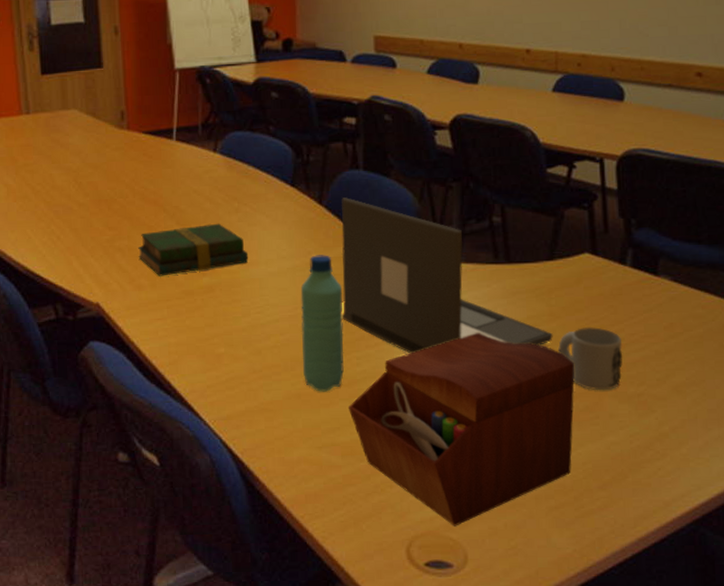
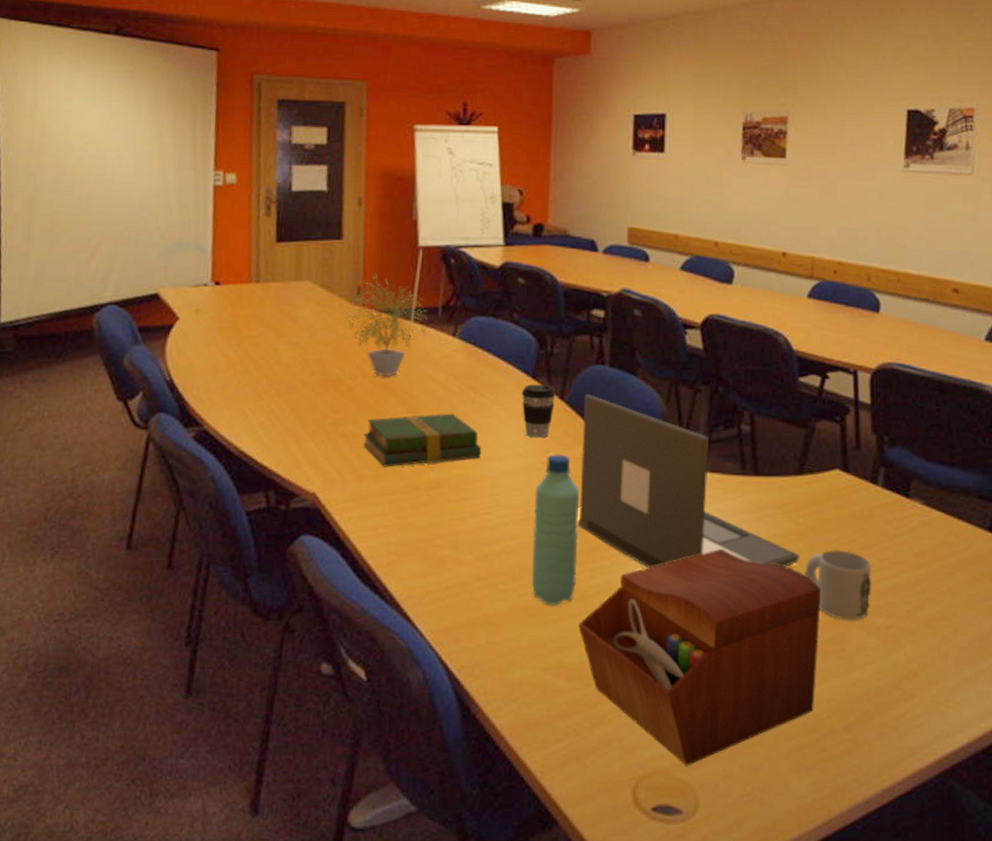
potted plant: none [111,97,189,194] -> present [344,273,427,377]
coffee cup: none [282,191,315,242] -> present [521,384,556,438]

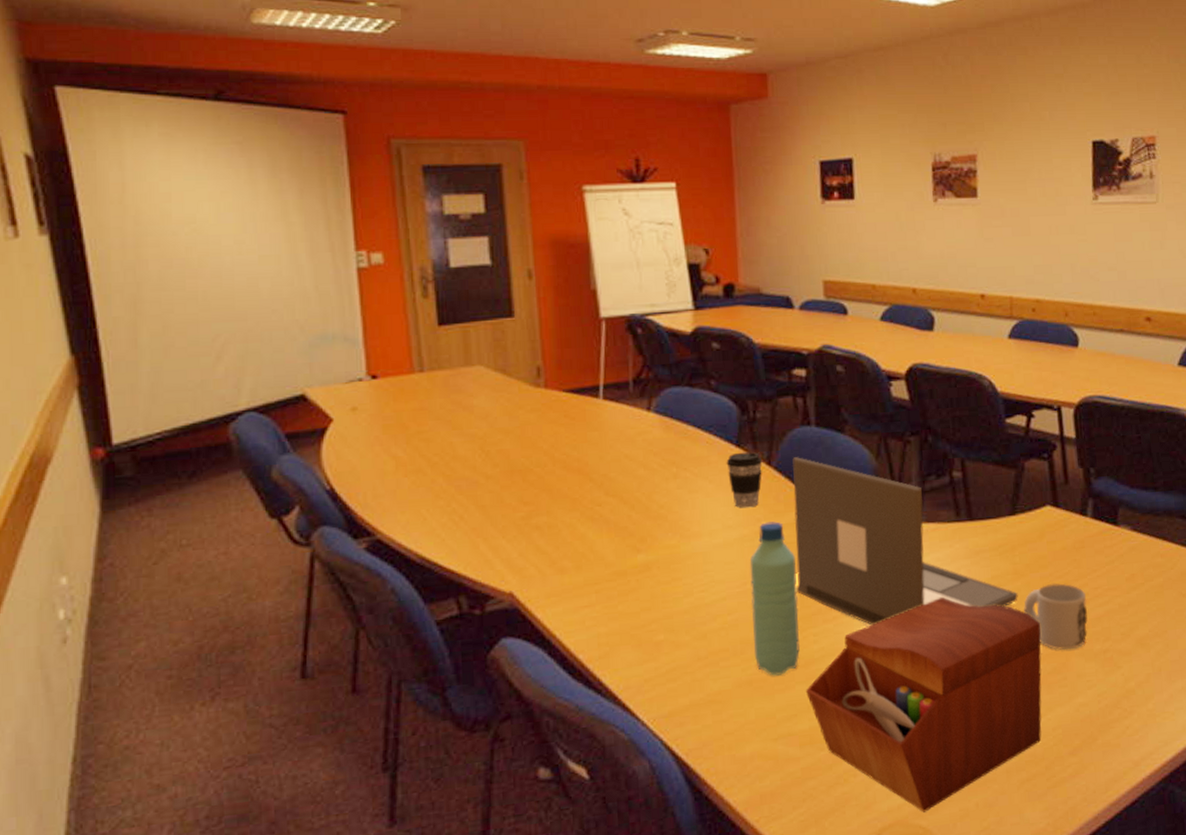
potted plant: present [344,273,427,377] -> none [526,350,619,461]
book: present [363,413,482,467] -> none [560,491,690,557]

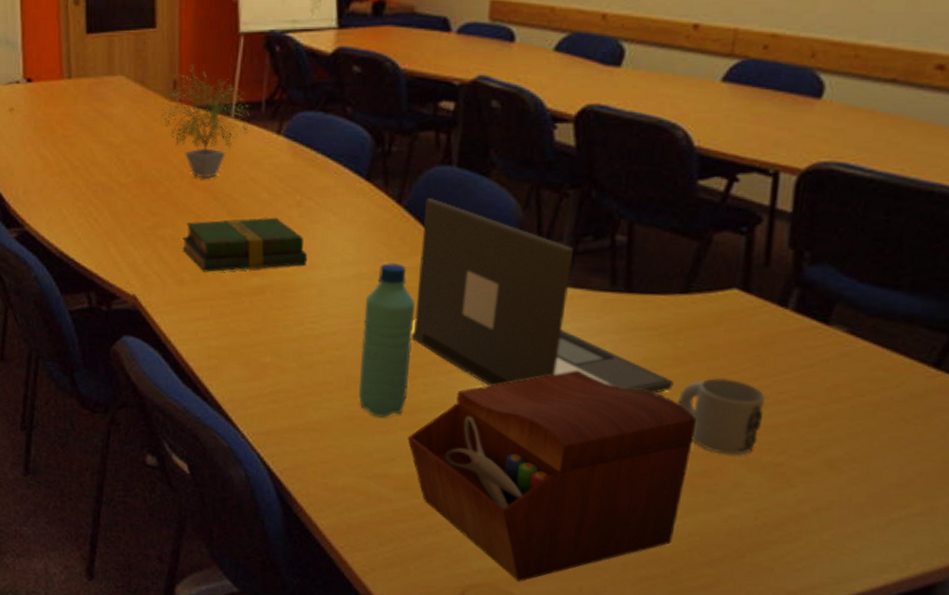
potted plant: none [526,350,619,461] -> present [160,65,249,179]
book: none [560,491,690,557] -> present [182,217,308,272]
coffee cup: present [726,451,763,508] -> none [353,186,393,246]

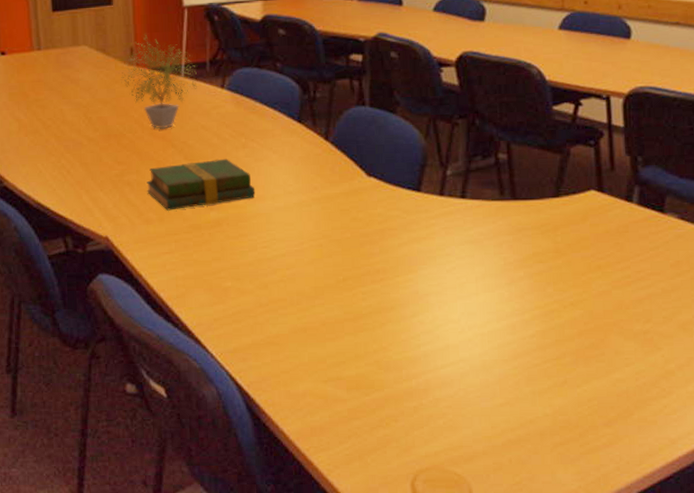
water bottle: present [359,263,416,418] -> none [307,190,350,326]
sewing box: present [408,370,697,582] -> none [354,268,581,461]
laptop: present [411,198,674,394] -> none [347,134,559,289]
mug: present [678,377,765,455] -> none [564,263,629,328]

